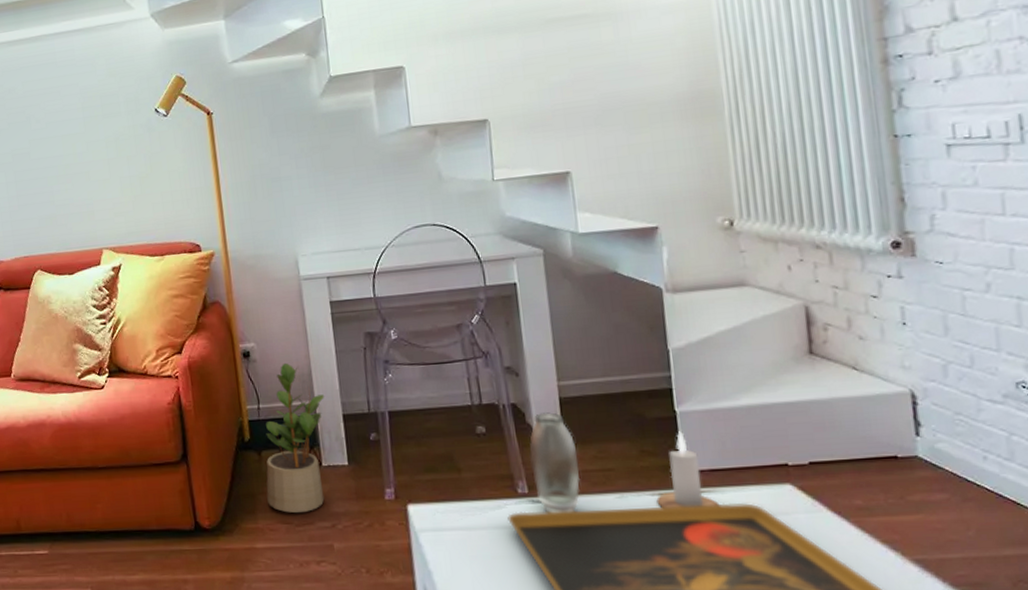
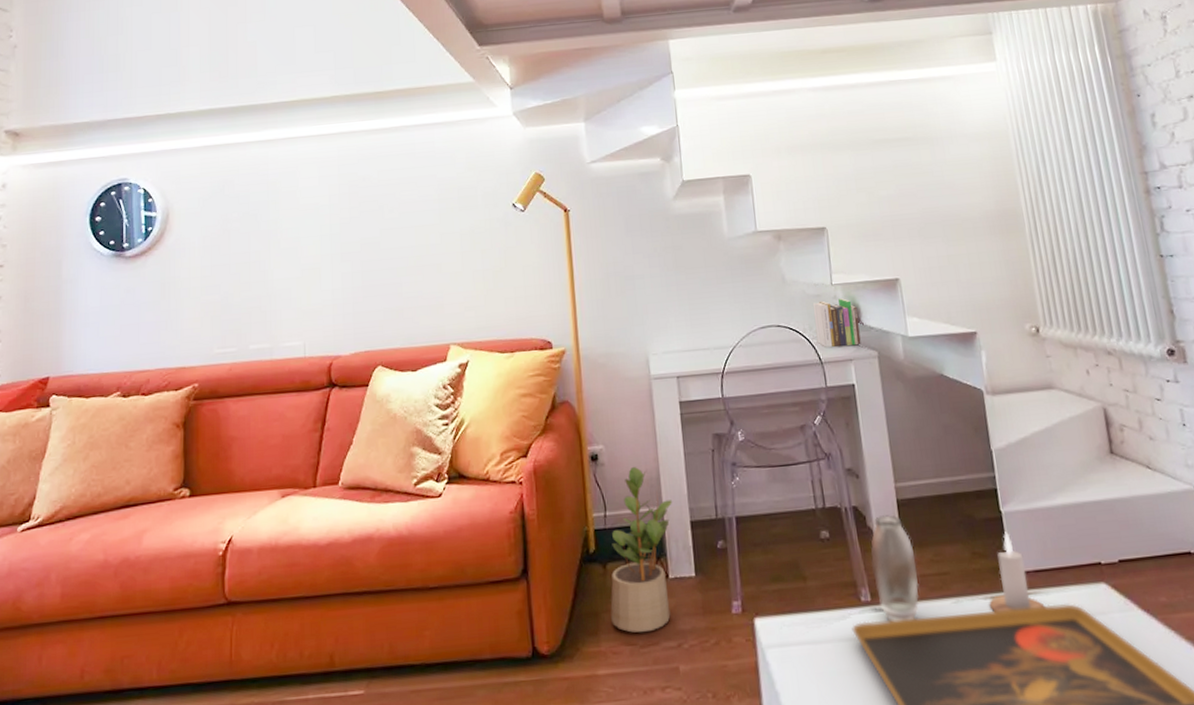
books: none [471,195,525,246] -> present [812,298,861,347]

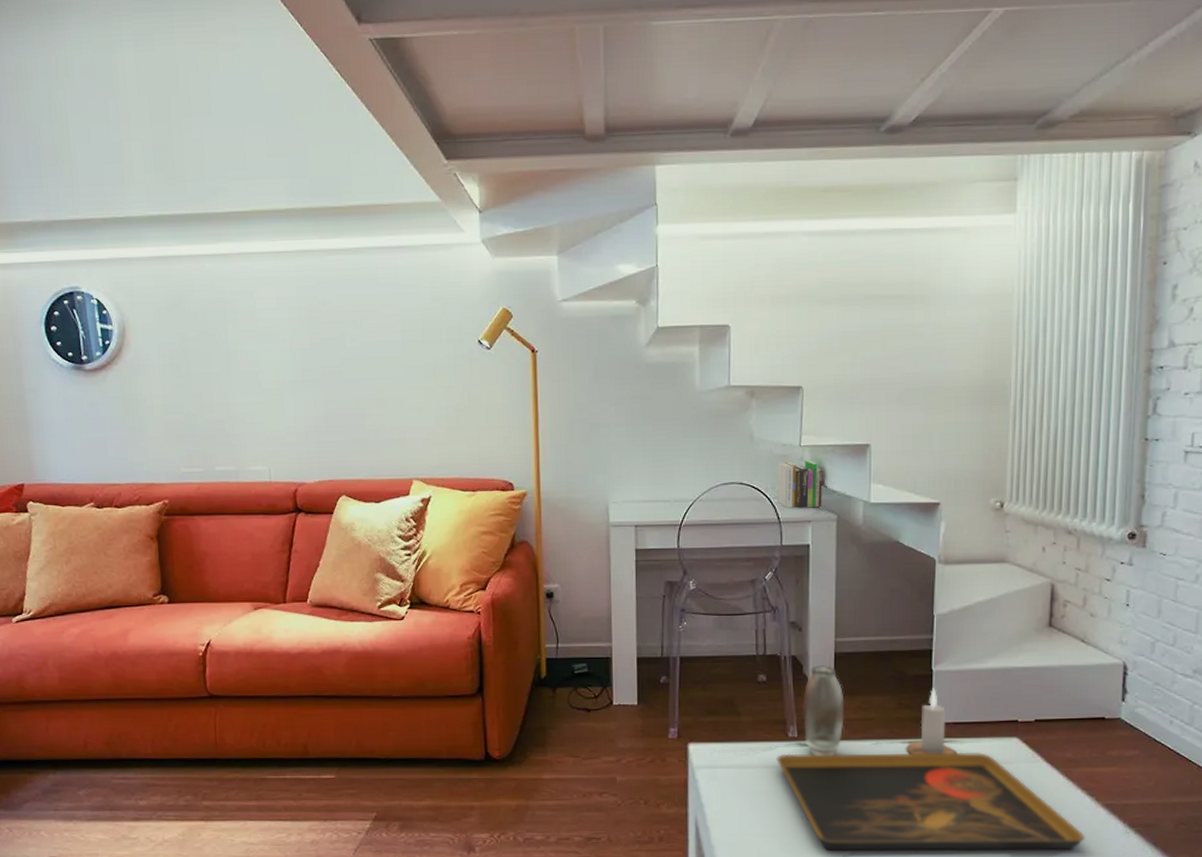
potted plant: present [610,466,673,633] -> none [557,605,622,748]

